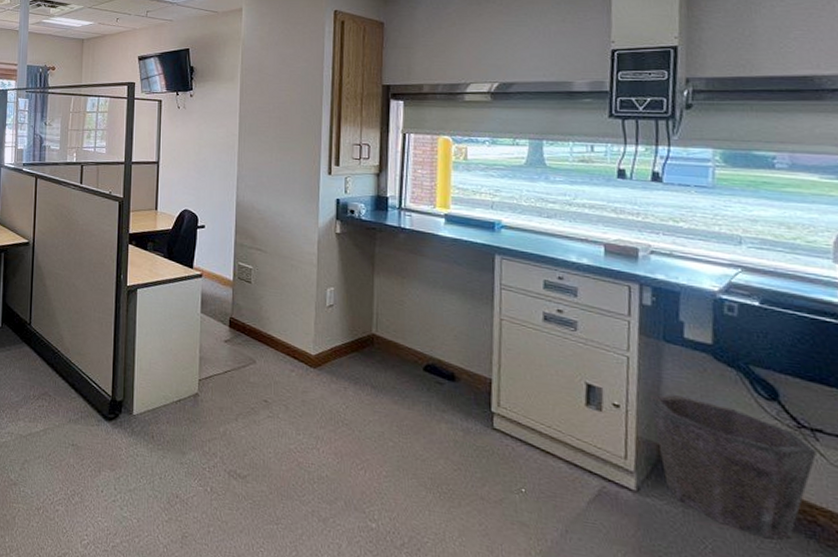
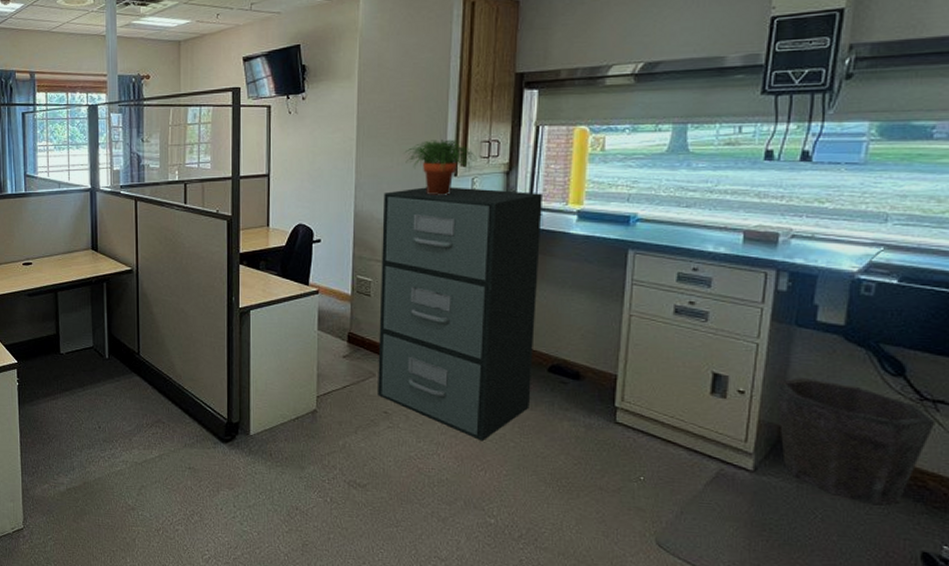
filing cabinet: none [258,182,412,439] -> present [378,187,542,442]
potted plant: none [283,140,350,192] -> present [405,139,477,195]

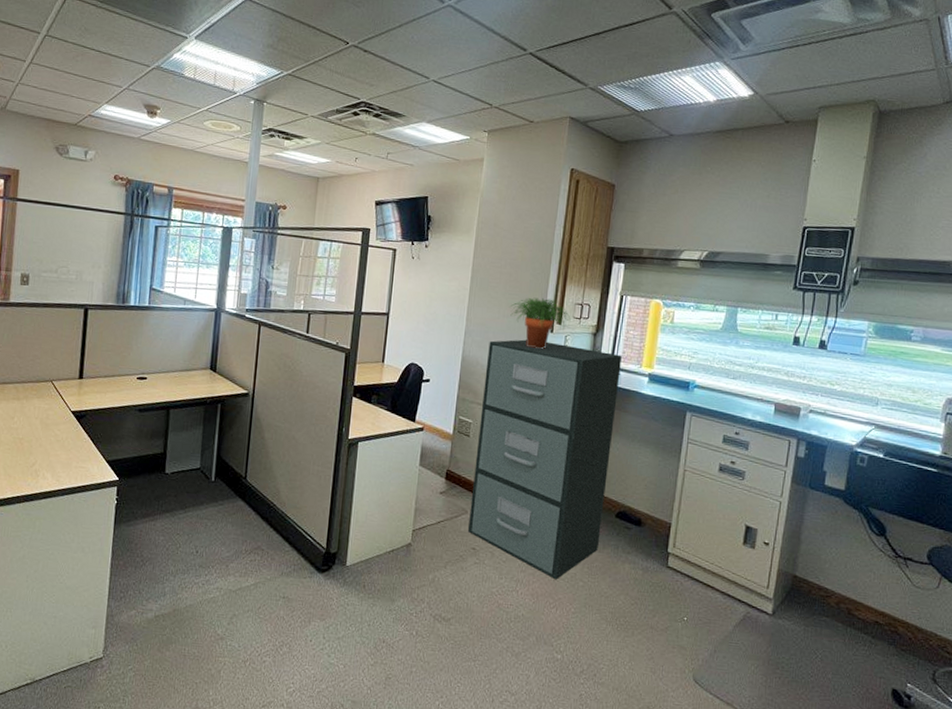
waste bin: present [775,378,936,506] -> none [792,533,906,648]

